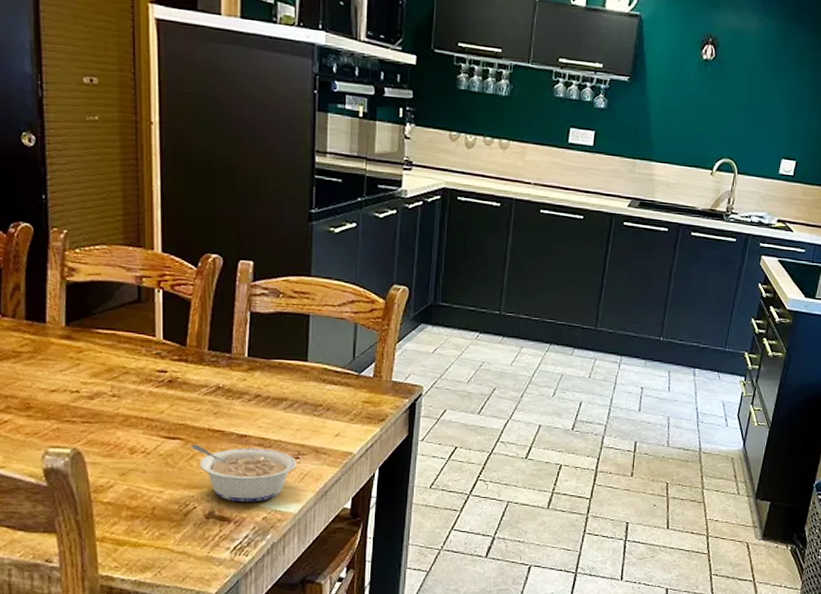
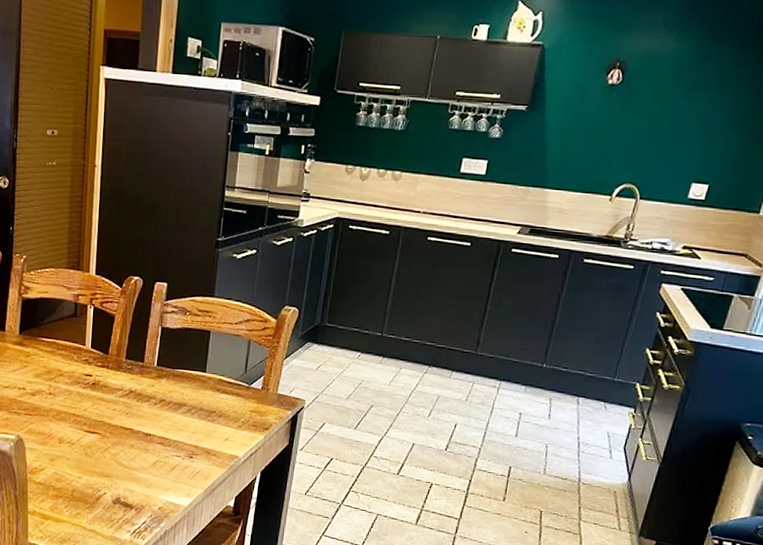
legume: present [190,444,296,502] -> none [105,438,190,493]

